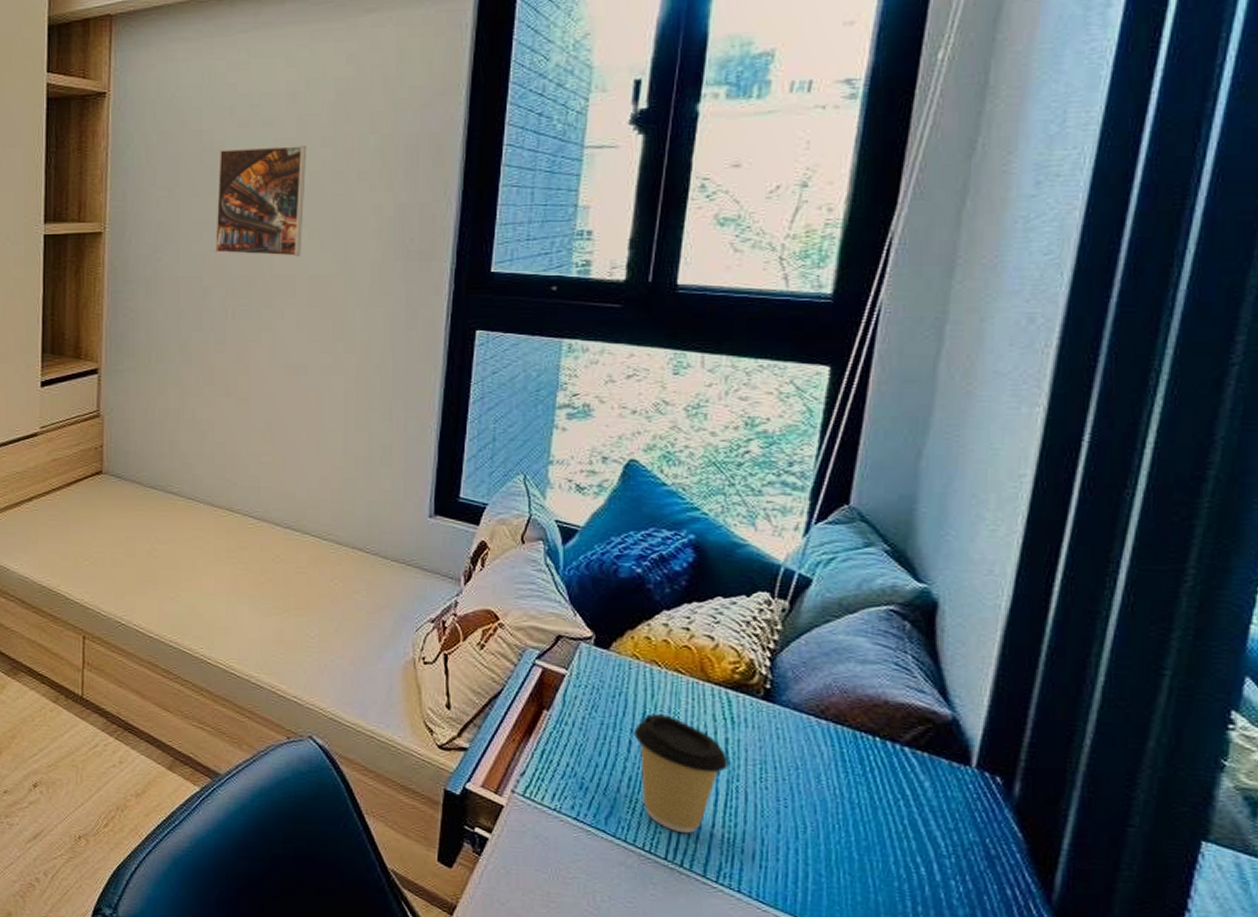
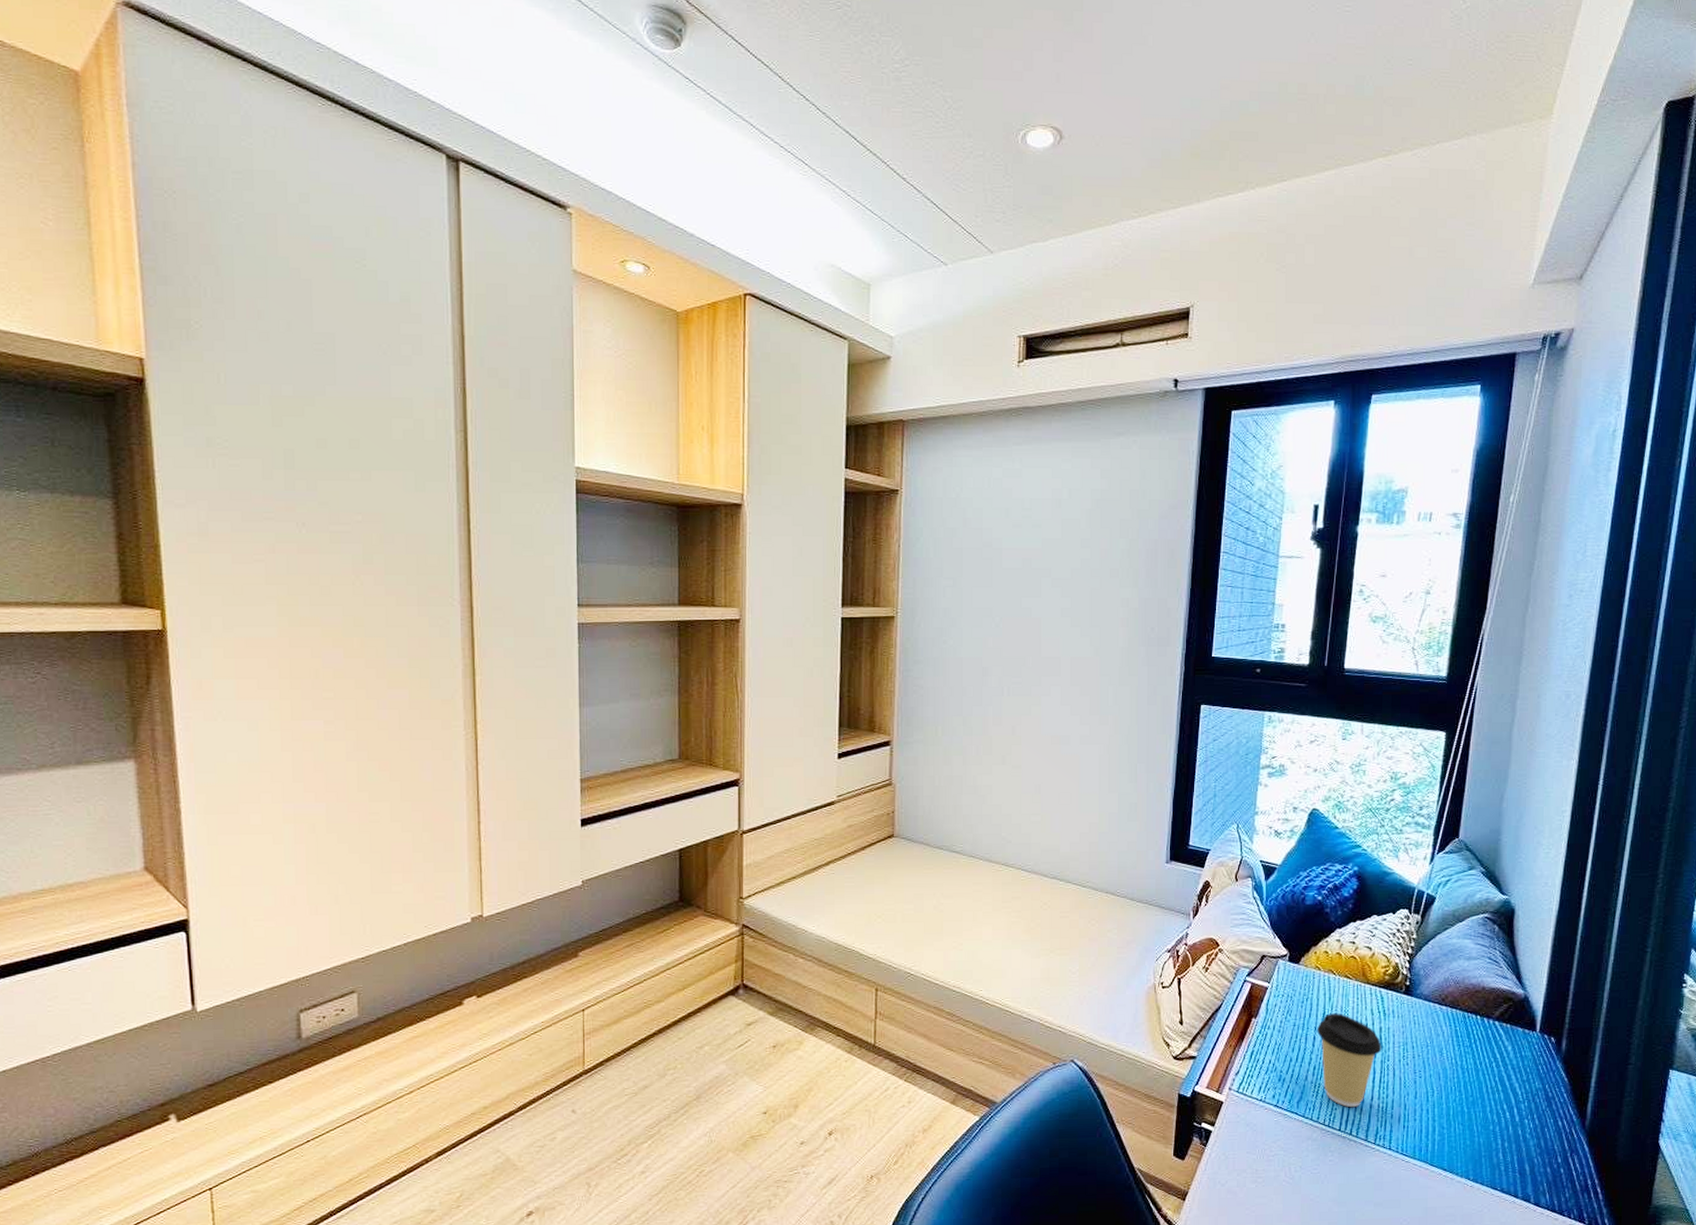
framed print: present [214,146,307,256] -> none [992,545,1070,641]

